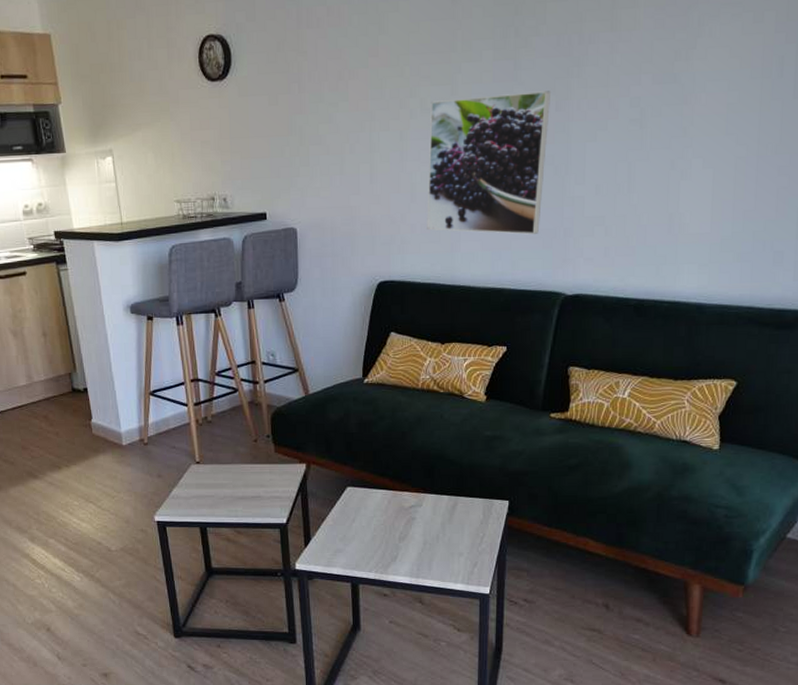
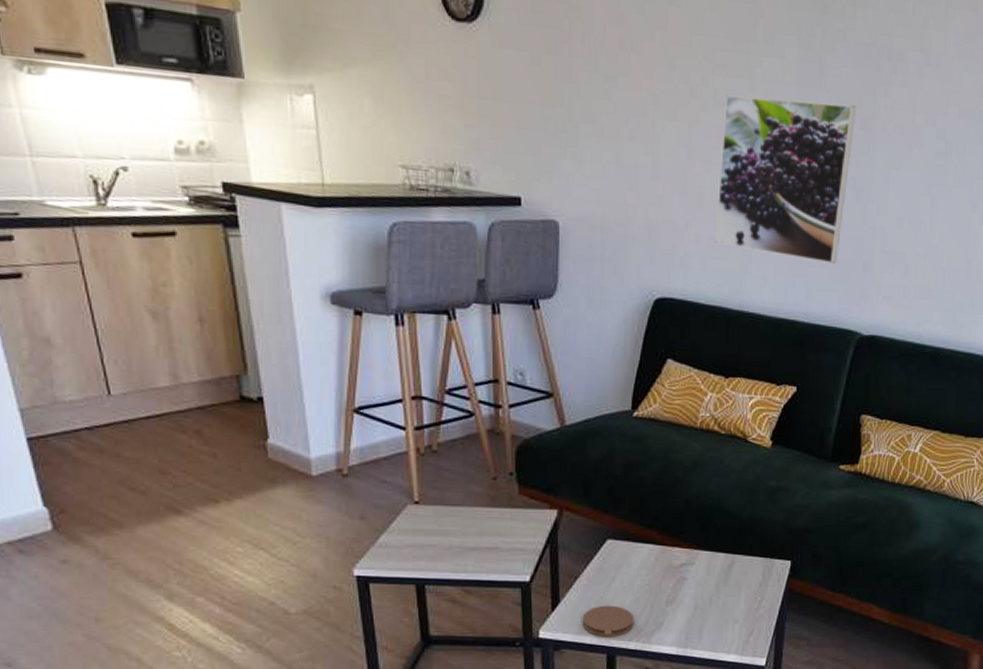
coaster: none [329,542,373,569] -> present [582,605,635,637]

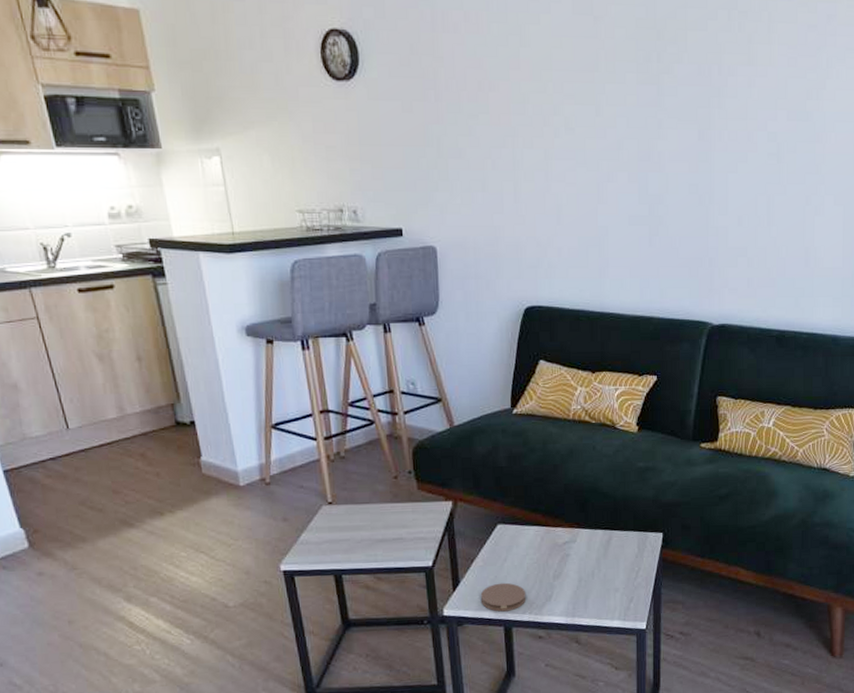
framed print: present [714,94,856,264] -> none [574,119,693,263]

